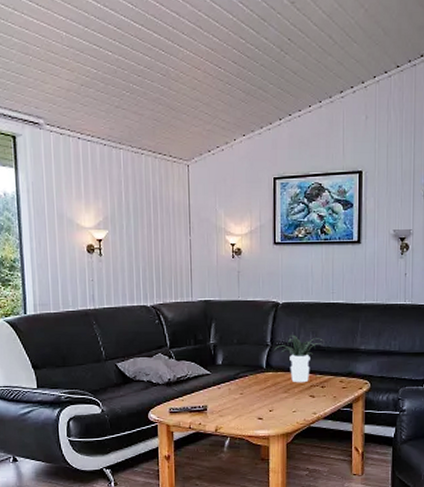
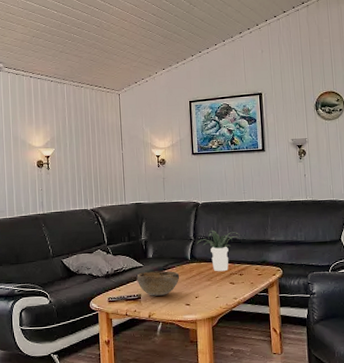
decorative bowl: none [203,379,253,408] -> present [136,270,180,296]

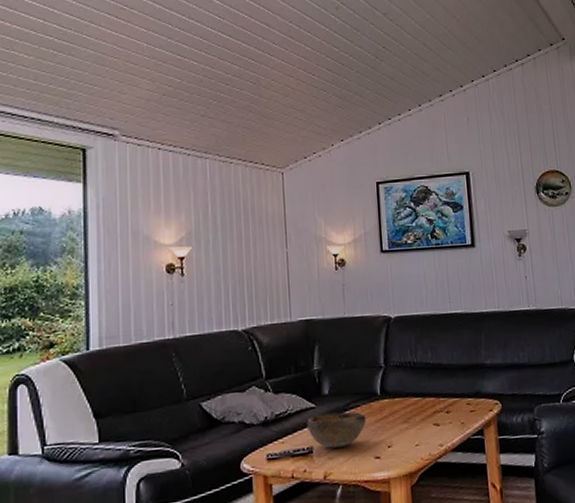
potted plant: present [197,230,241,272] -> none [389,353,447,410]

